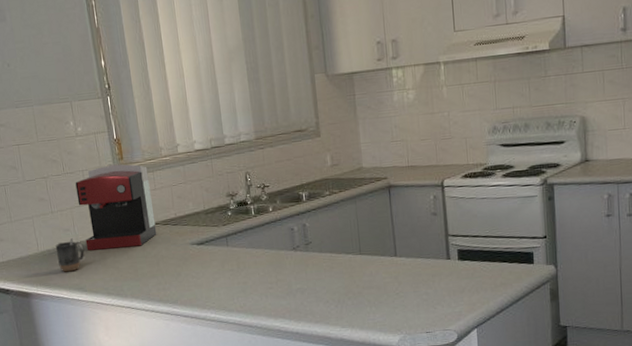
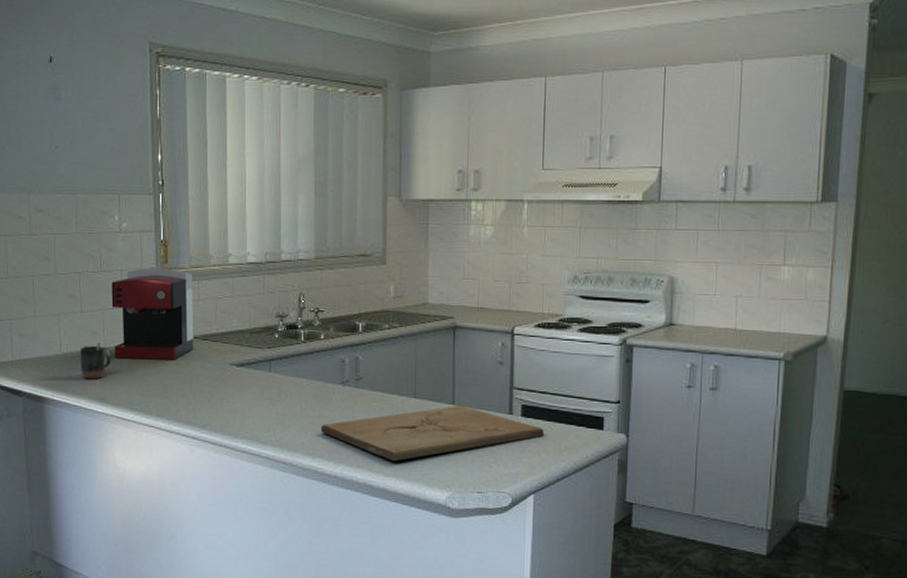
cutting board: none [279,256,481,314] -> present [320,405,545,462]

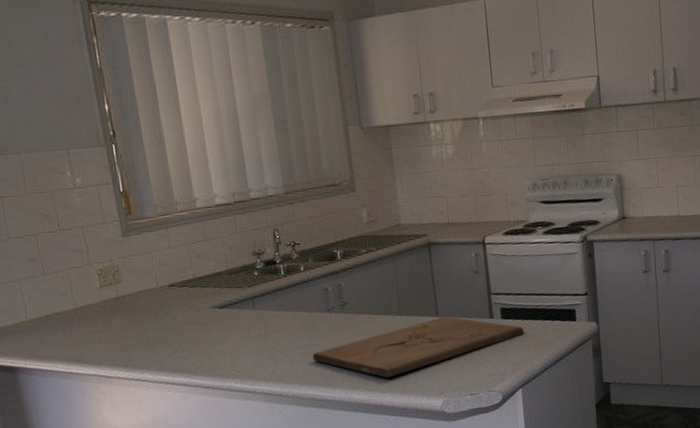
mug: present [80,343,112,380] -> none [48,303,86,343]
coffee maker: present [111,267,194,360] -> none [73,219,172,317]

